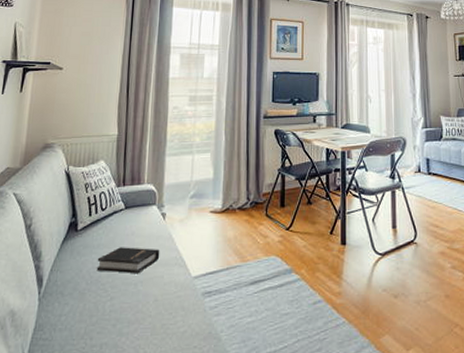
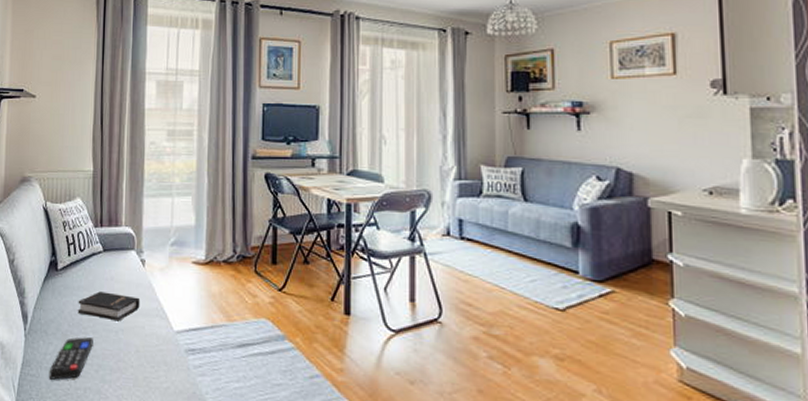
remote control: none [63,292,112,341] -> present [49,336,93,380]

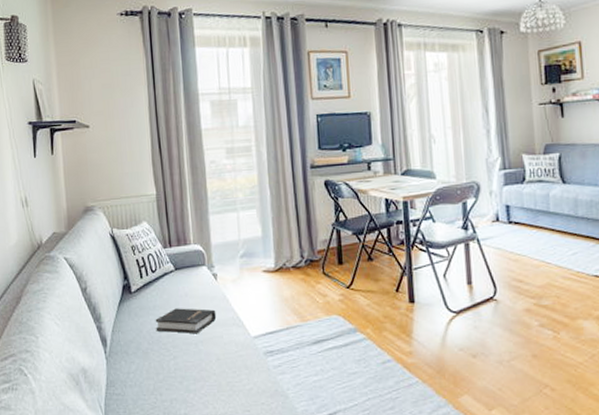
remote control: present [49,336,93,380] -> none [134,351,175,396]

